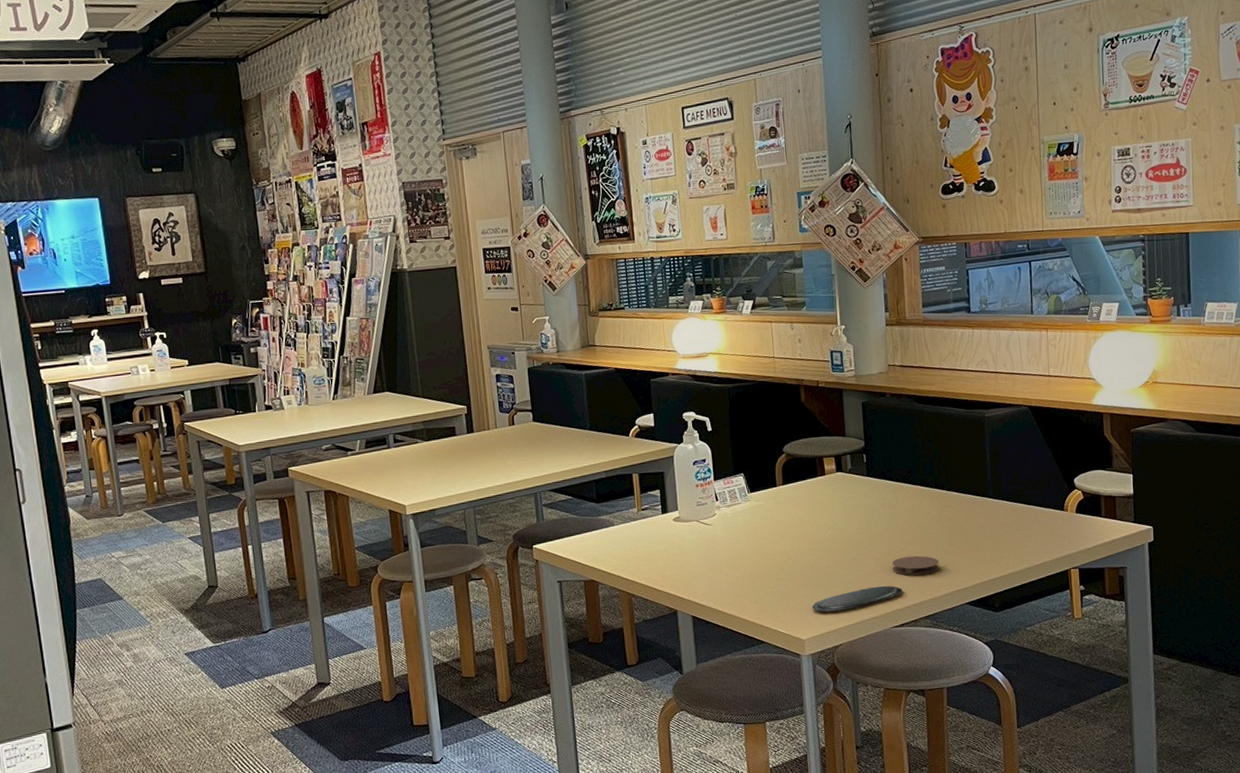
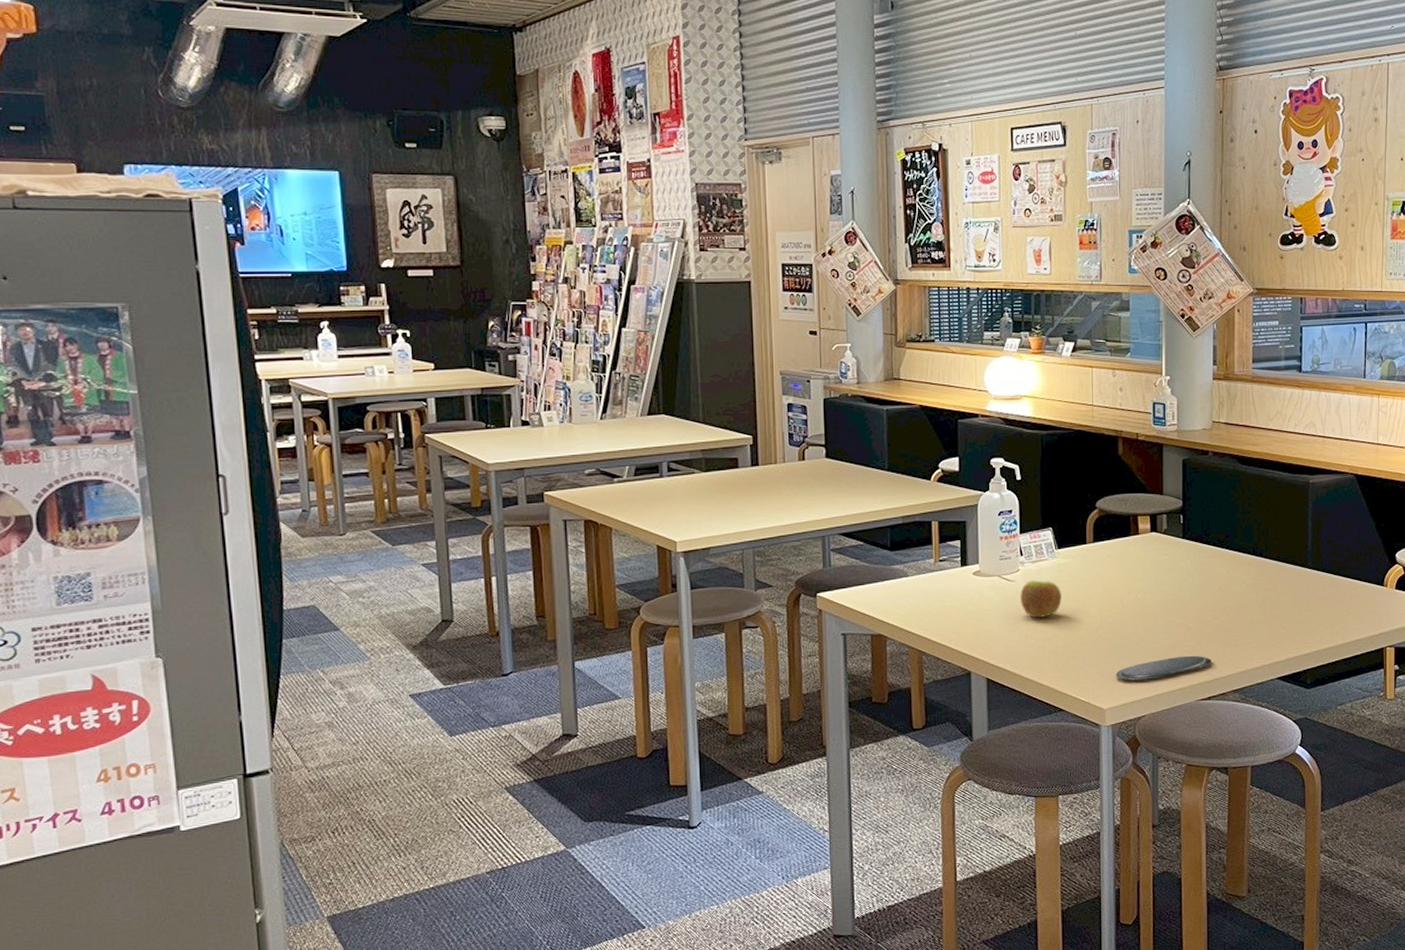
apple: none [717,523,757,558] -> present [1019,580,1062,618]
coaster: present [891,555,940,576] -> none [1202,625,1252,646]

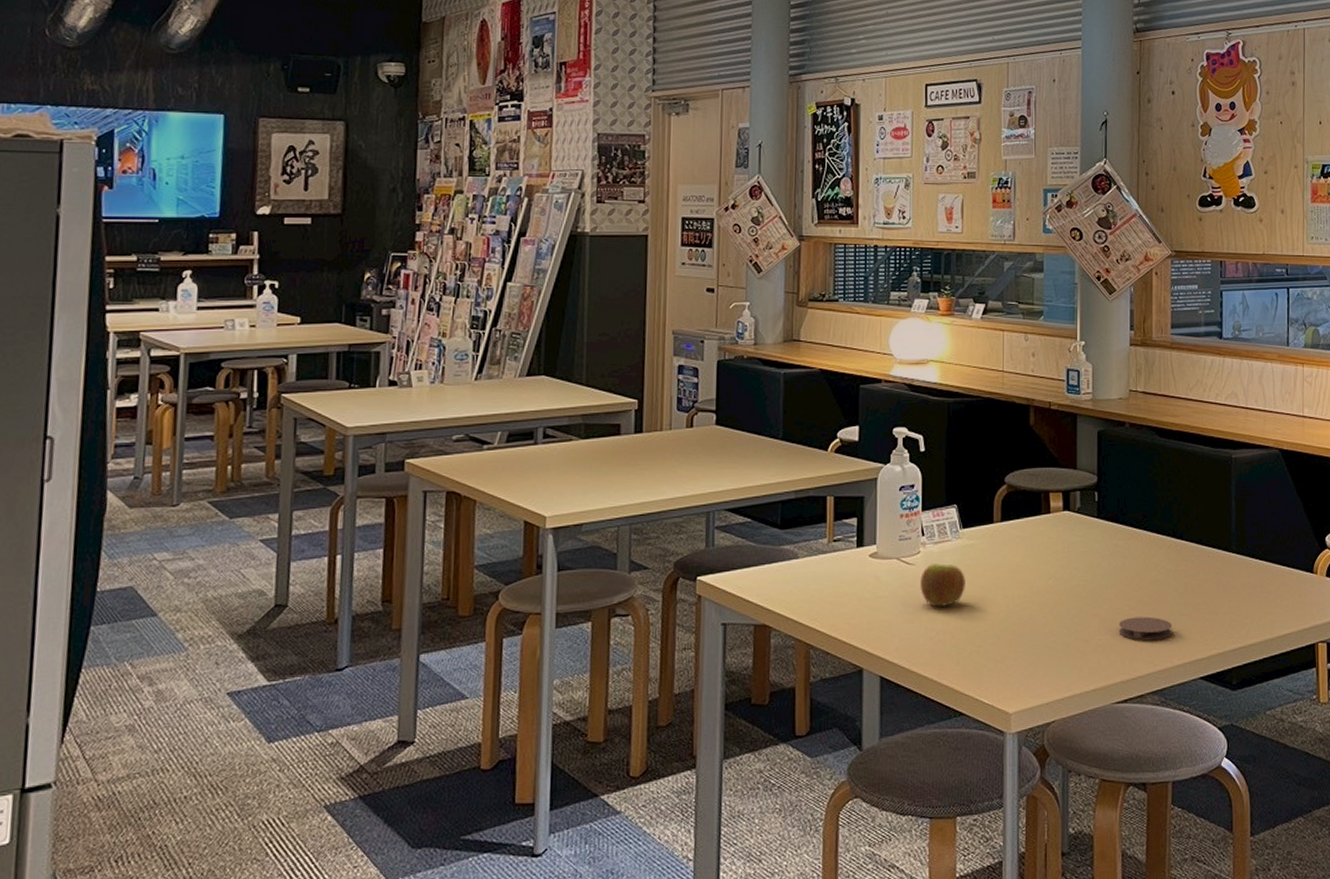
oval tray: present [1115,655,1212,681] -> none [1022,651,1128,680]
coaster: none [1202,625,1252,646] -> present [1118,616,1172,641]

